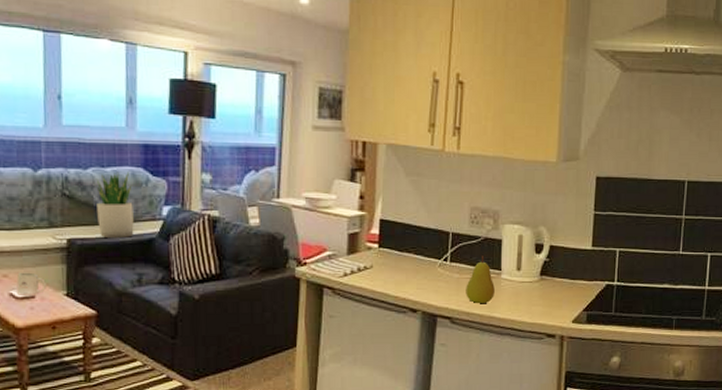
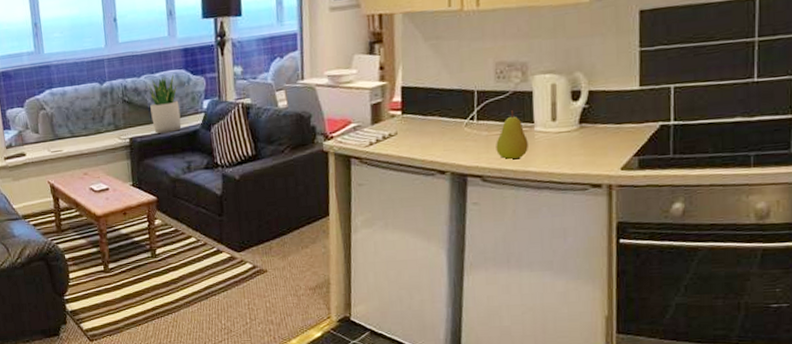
mug: present [16,272,46,297] -> none [94,169,117,190]

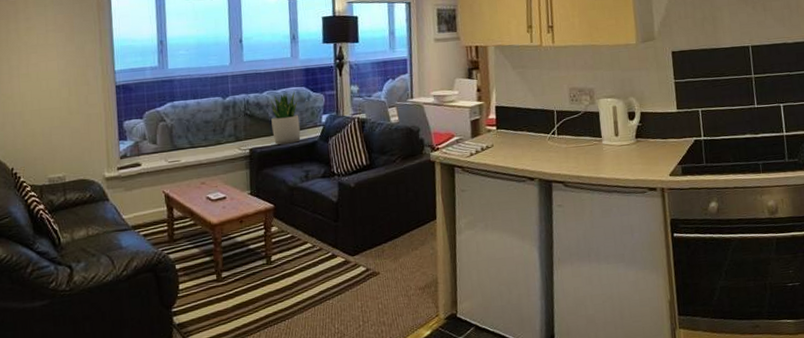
fruit: present [496,110,528,160] -> none [573,127,599,168]

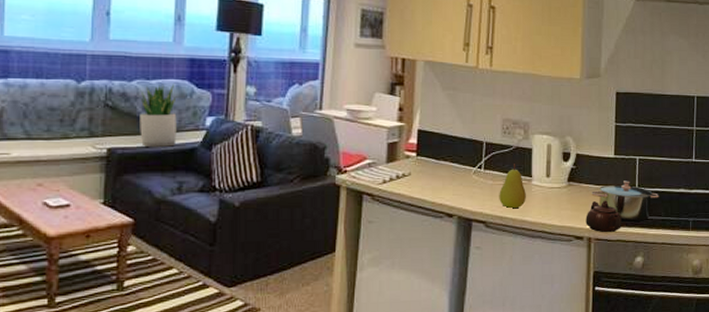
fruit: none [573,127,599,168] -> present [499,164,526,209]
teapot: none [656,152,692,183] -> present [586,200,621,233]
cooking pot: none [659,132,726,171] -> present [591,181,659,222]

